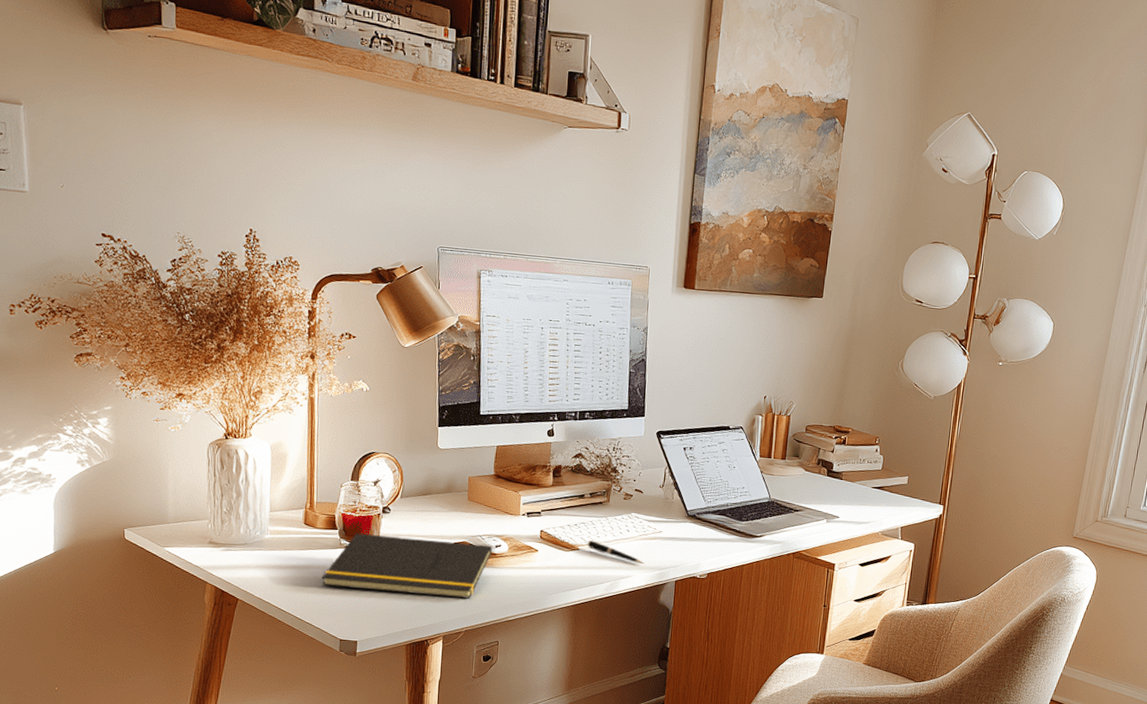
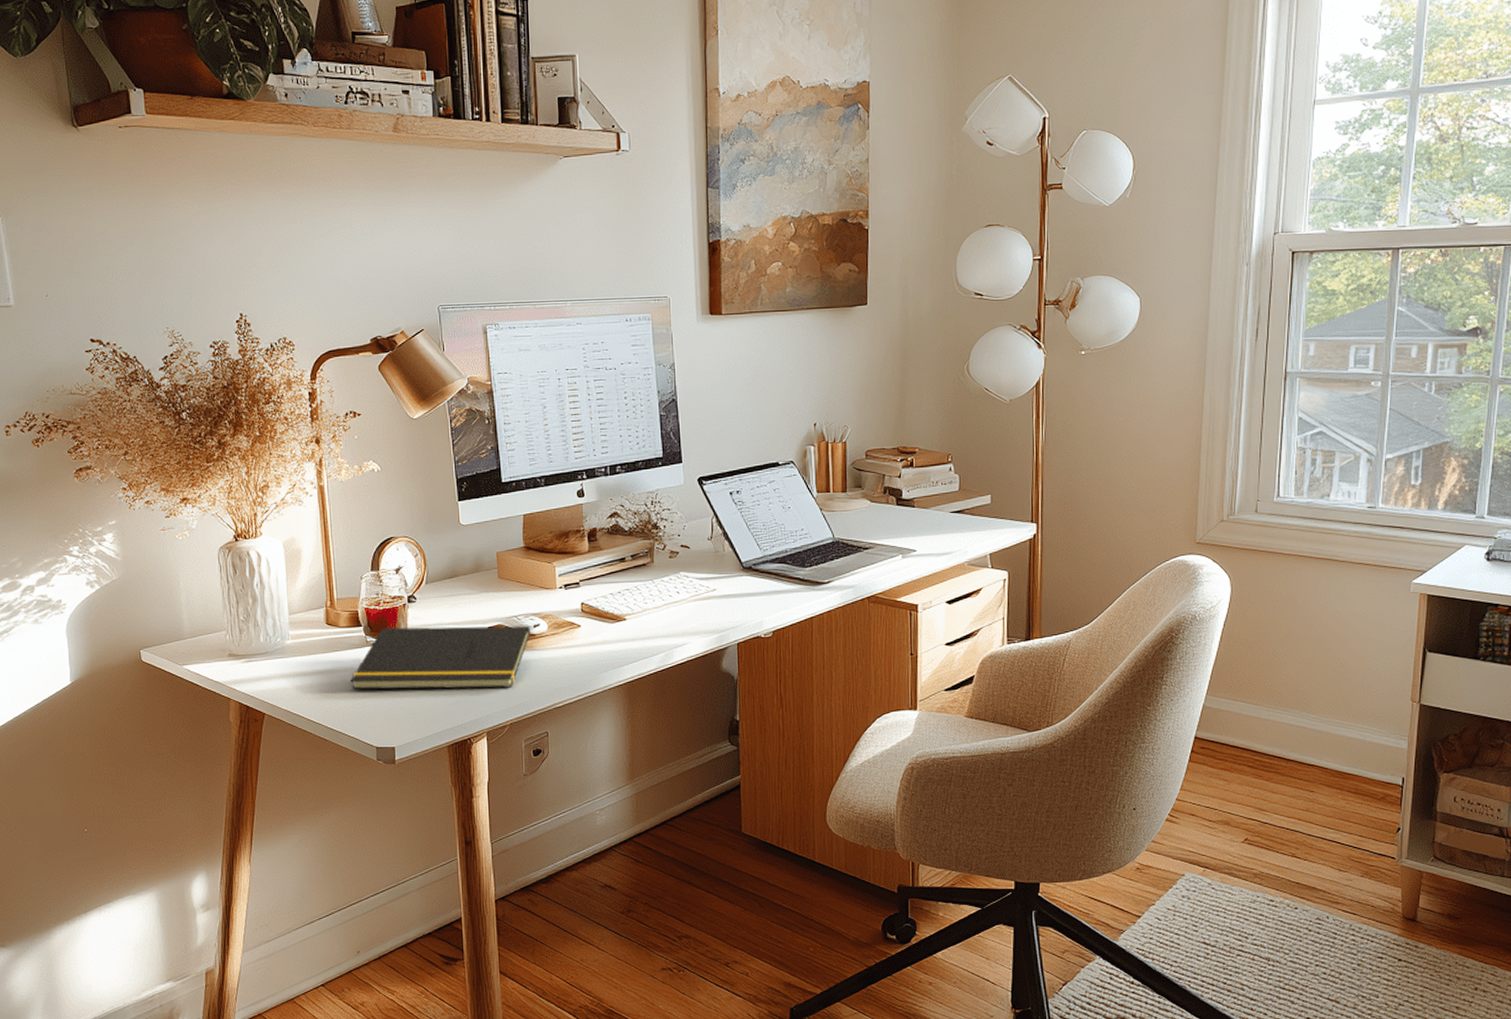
pen: present [587,540,645,565] -> none [634,608,701,629]

